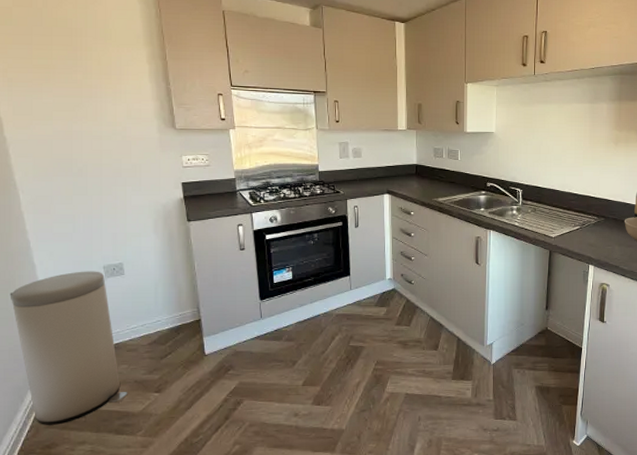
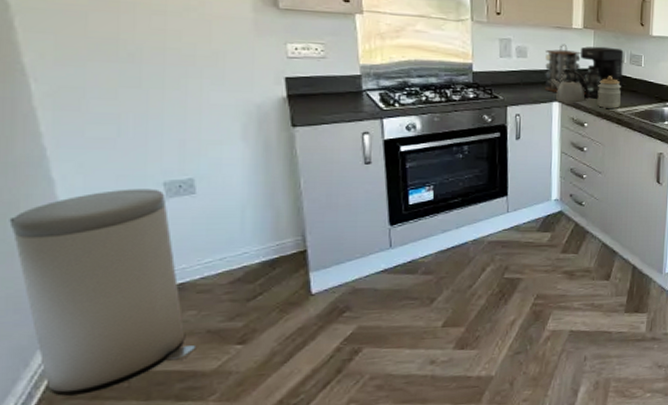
spice rack: none [377,144,406,186] -> present [544,44,581,92]
kettle: none [381,165,414,196] -> present [550,68,590,104]
coffee maker: none [406,144,442,190] -> present [580,46,624,99]
jar: none [421,170,442,198] -> present [597,76,622,108]

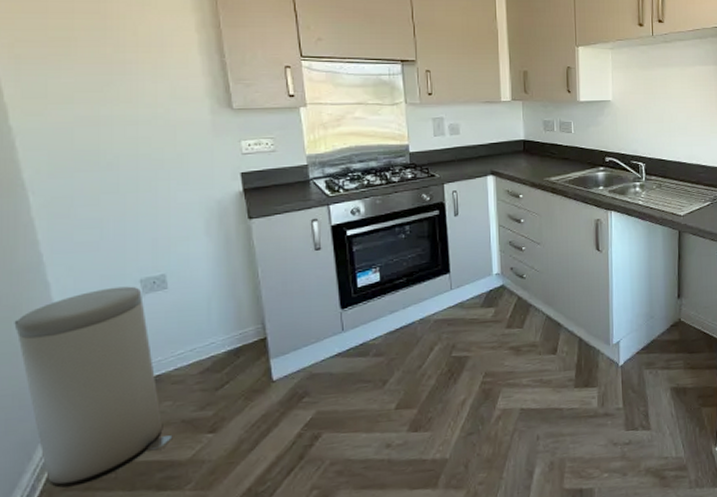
spice rack: present [544,44,581,92] -> none [477,117,512,166]
kettle: present [550,68,590,104] -> none [483,141,523,177]
coffee maker: present [580,46,624,99] -> none [511,116,554,170]
jar: present [597,76,622,108] -> none [530,145,555,178]

